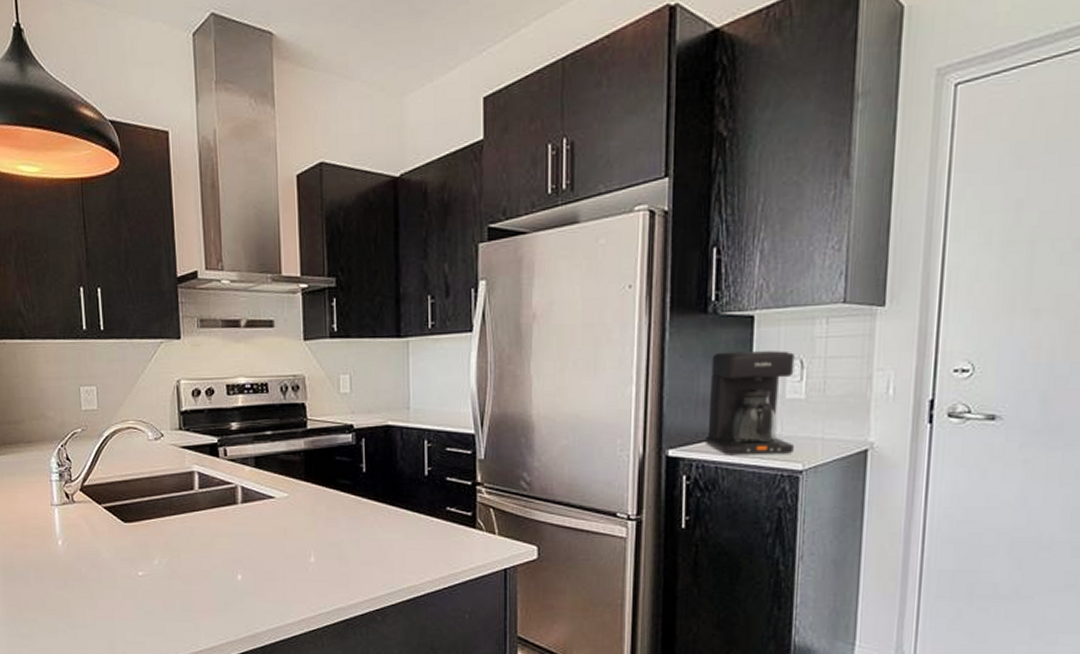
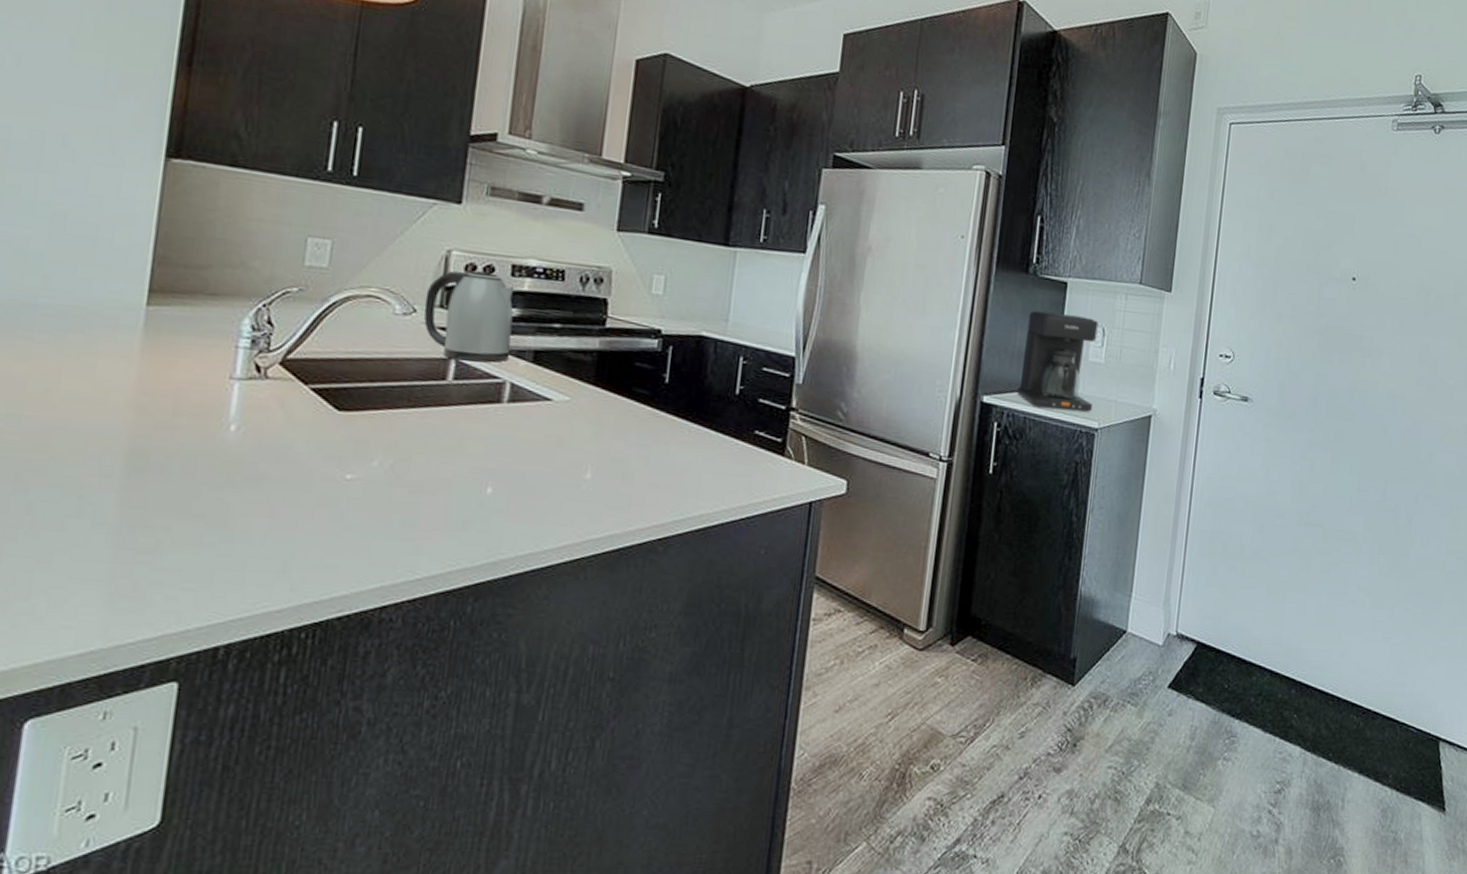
kettle: none [168,395,237,472] -> present [423,271,515,363]

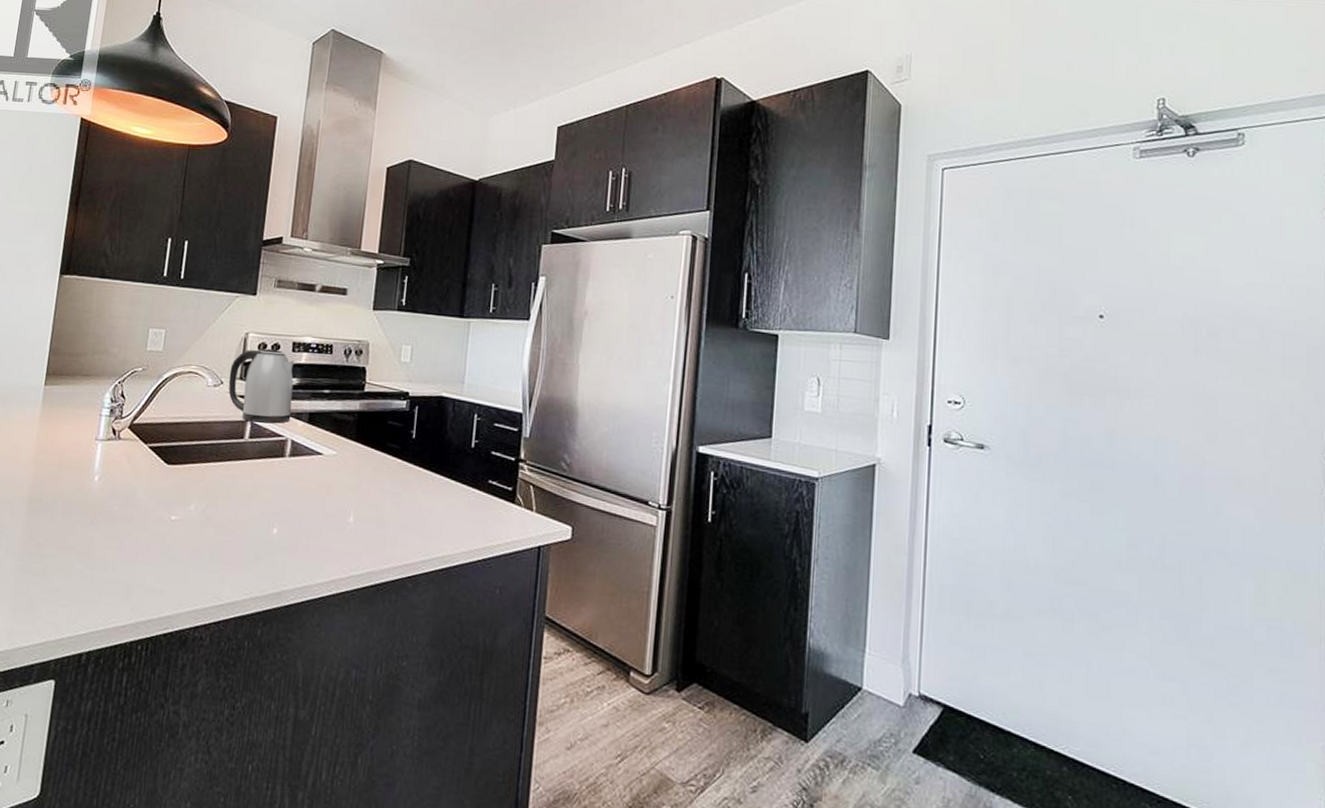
coffee maker: present [1017,310,1099,412] -> none [733,363,813,461]

